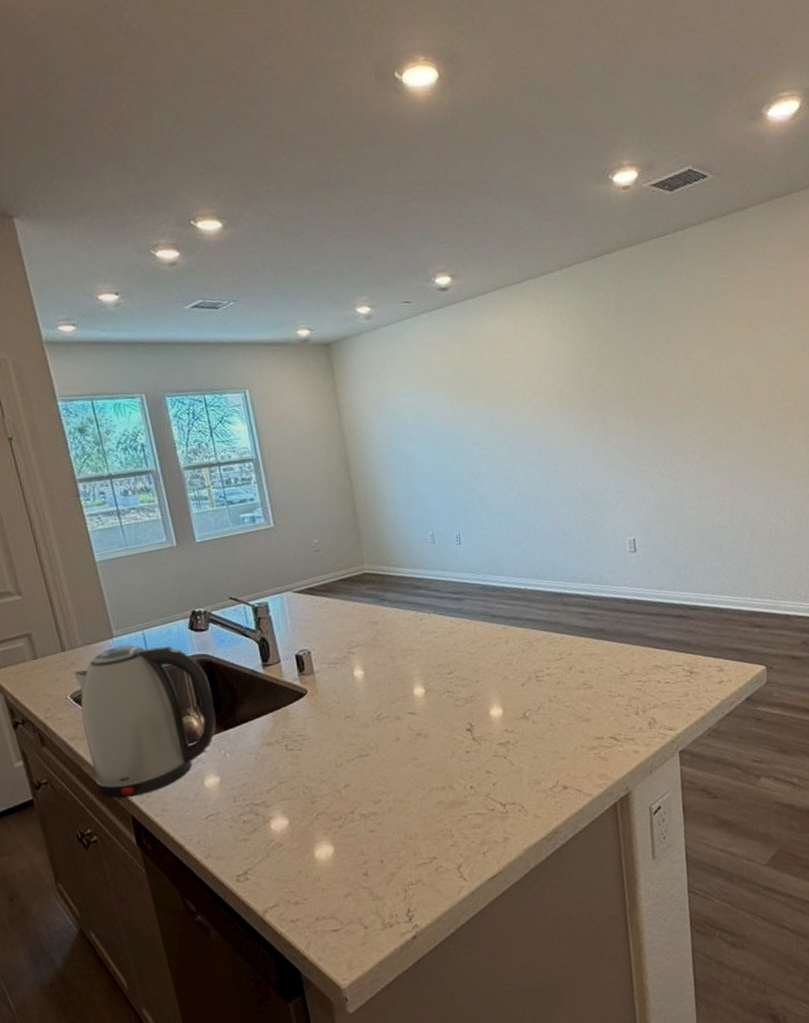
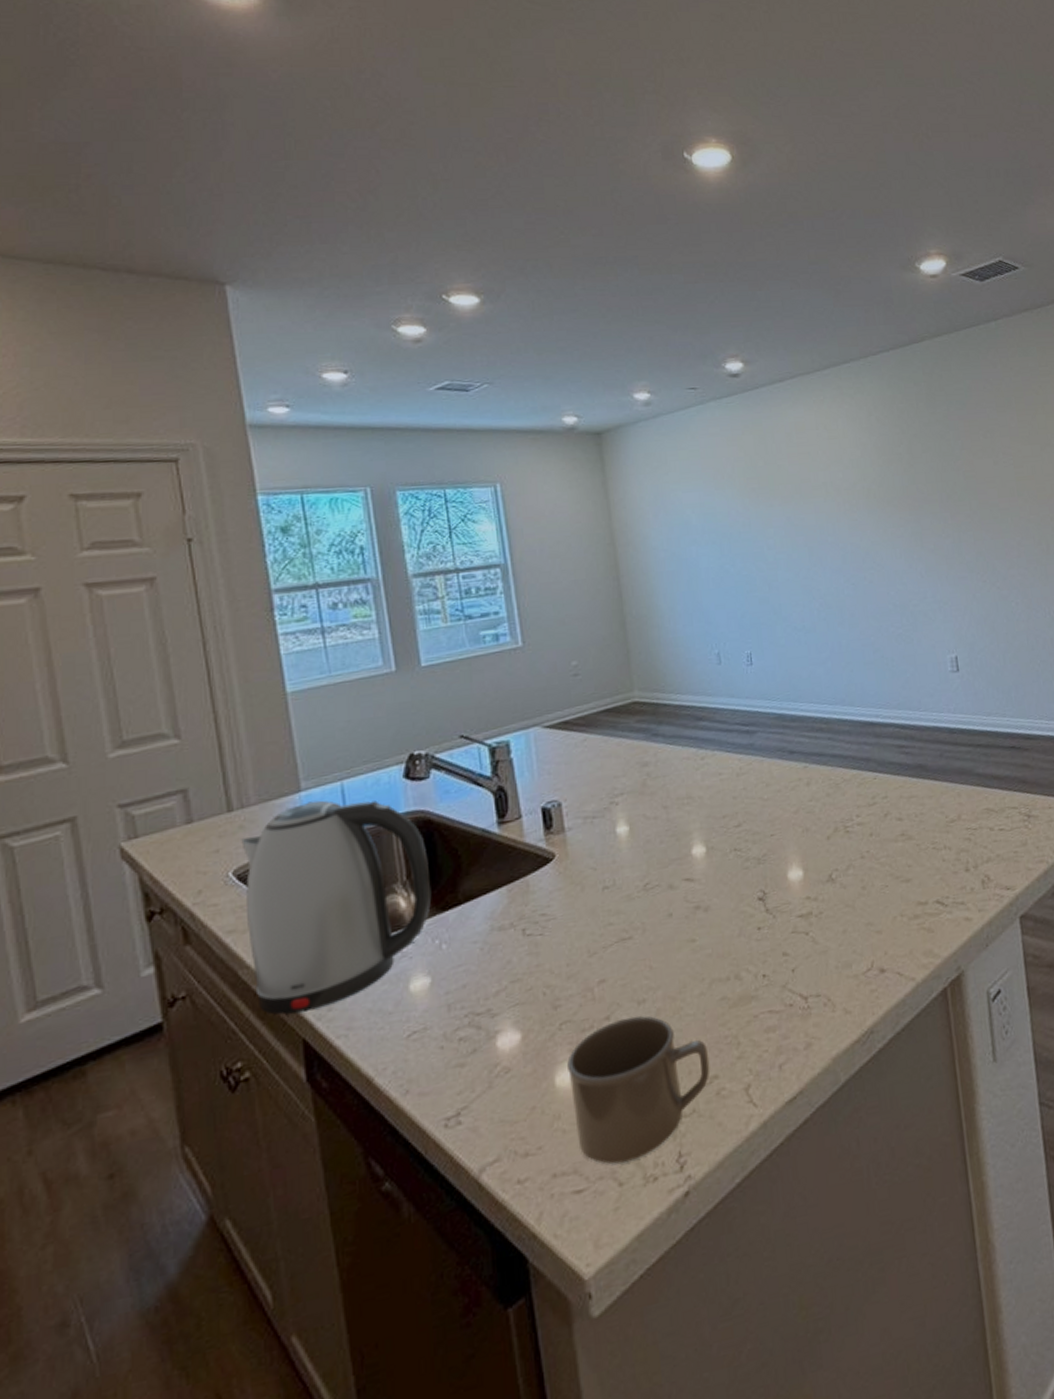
mug: none [323,812,431,914] -> present [567,1016,710,1164]

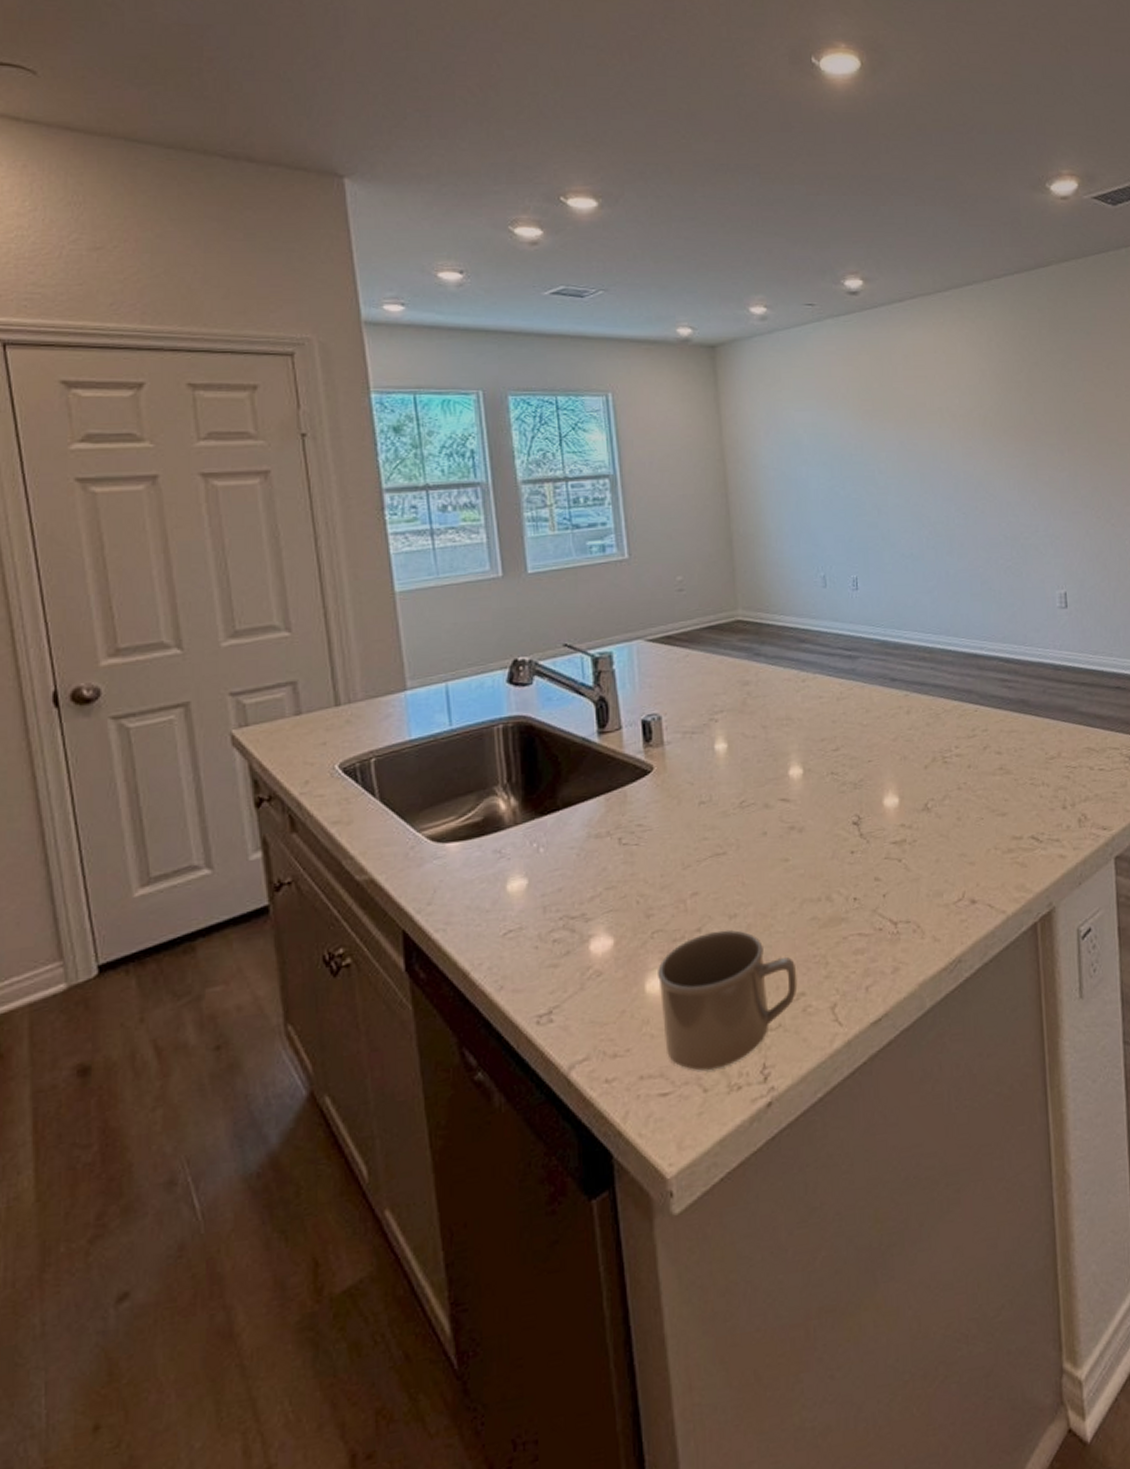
kettle: present [241,800,432,1016] -> none [348,700,531,906]

